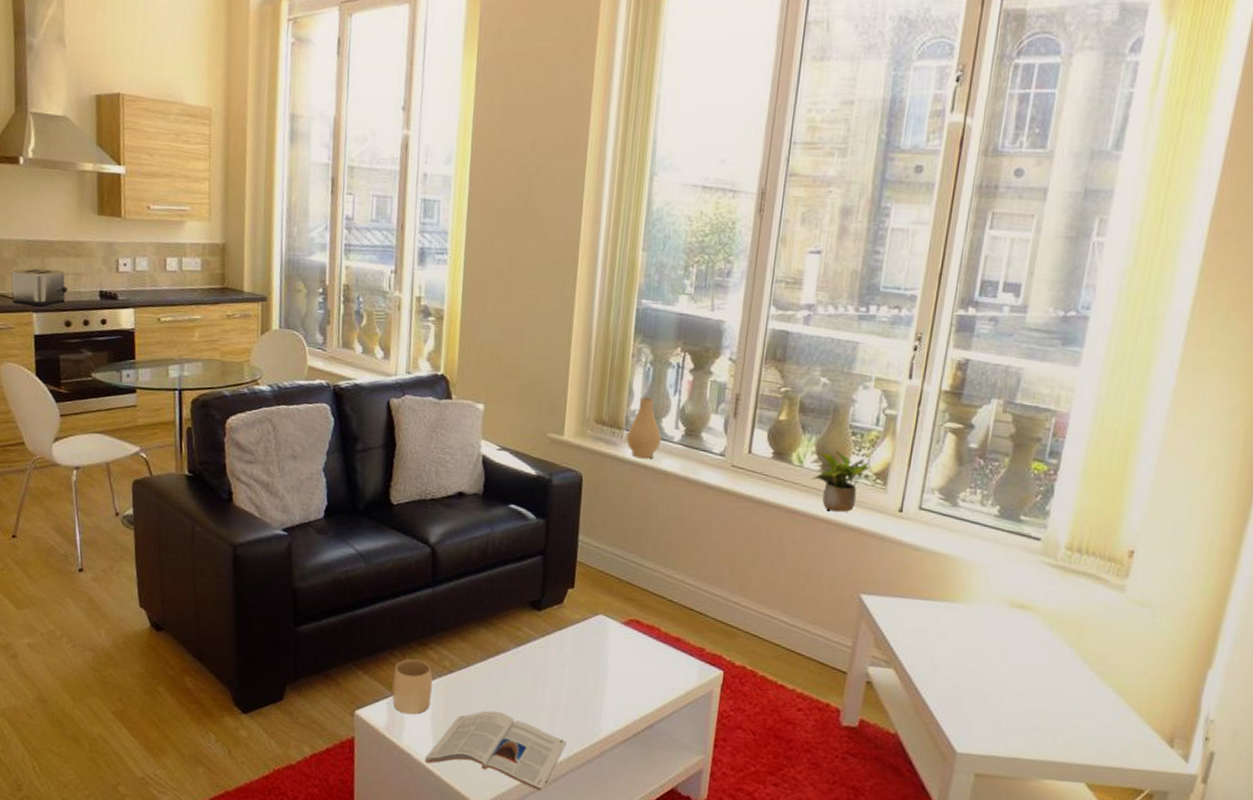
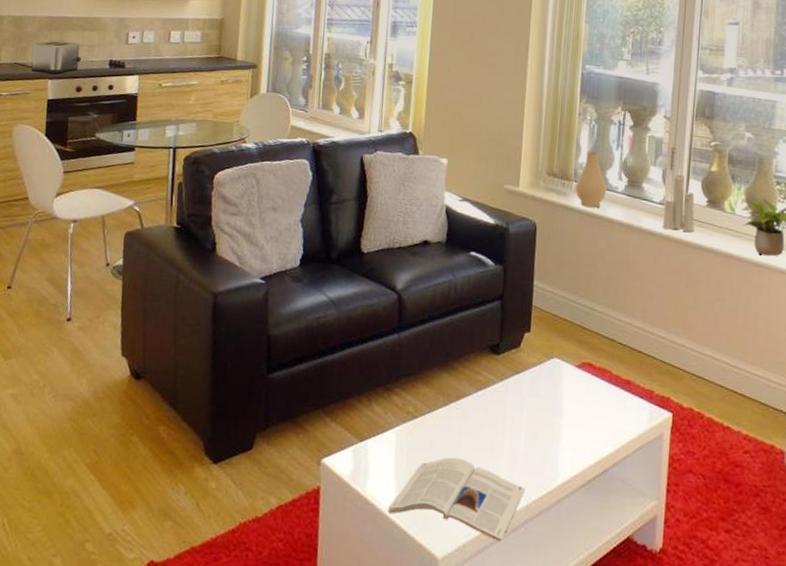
mug: present [391,659,433,715] -> none [357,405,397,463]
candle: none [721,416,760,486] -> present [662,168,695,233]

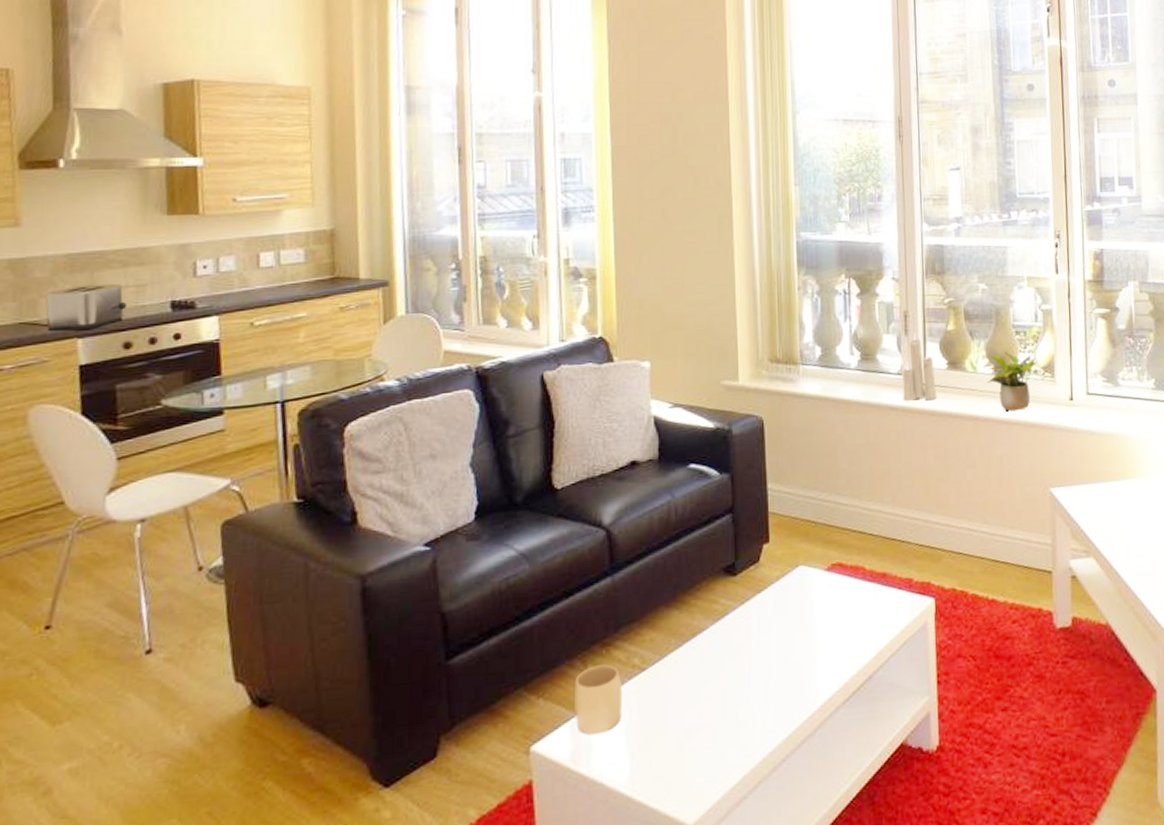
mug: none [357,405,397,463] -> present [573,664,623,735]
magazine: present [388,457,525,543] -> none [622,703,783,790]
vase: present [575,152,607,208] -> none [803,328,839,392]

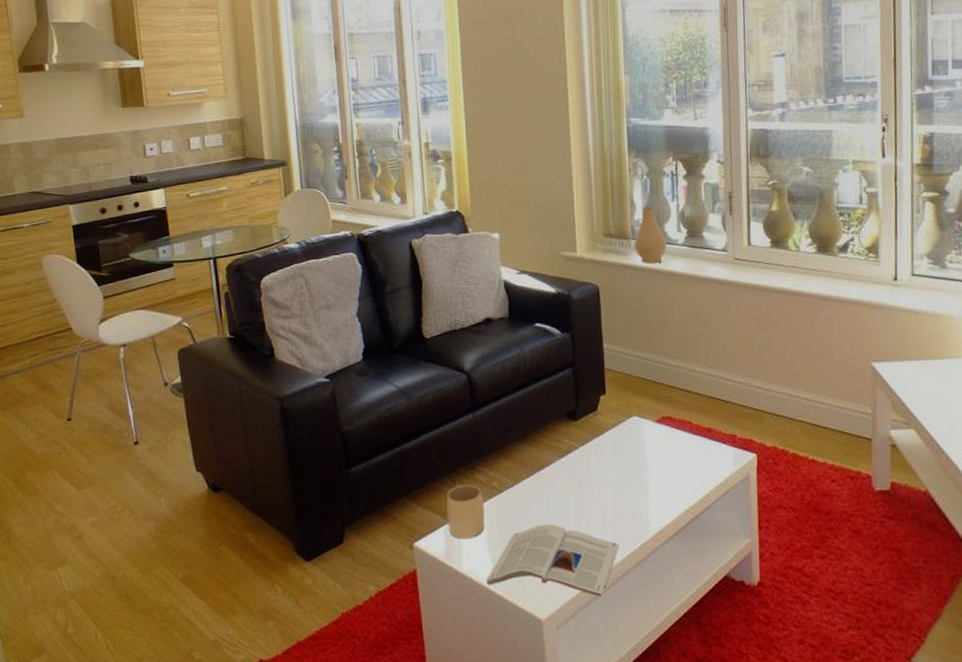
toaster: present [45,283,128,332] -> none [45,162,101,199]
magazine: none [622,703,783,790] -> present [486,524,619,597]
vase: none [803,328,839,392] -> present [634,207,667,264]
candle: present [902,332,937,402] -> none [727,211,760,277]
potted plant: present [986,351,1038,412] -> none [809,231,862,289]

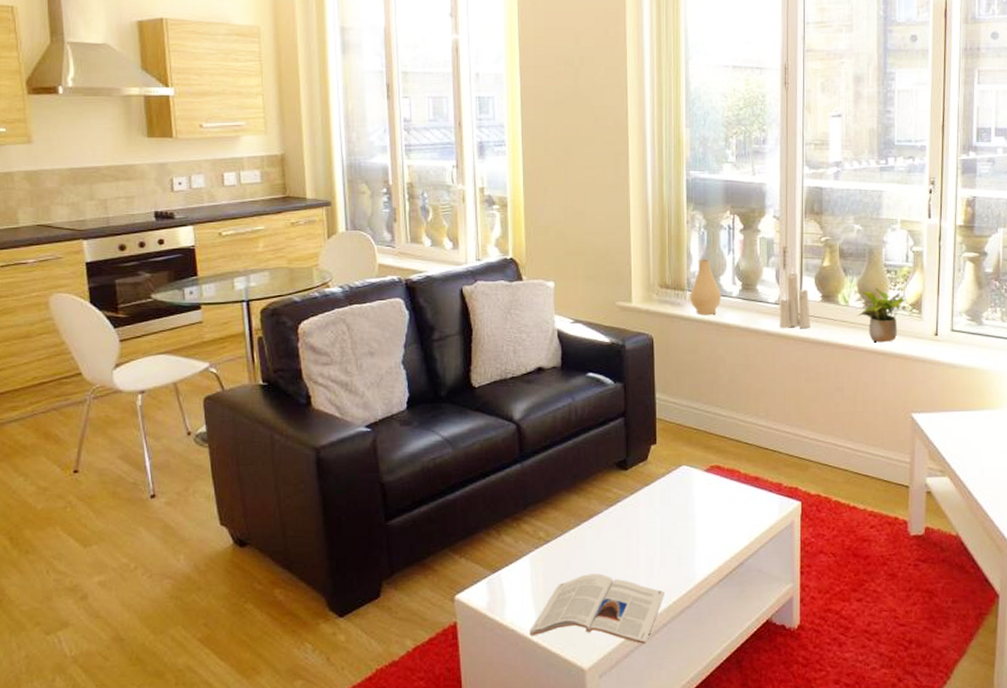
mug: present [445,484,485,539] -> none [489,535,531,591]
candle: none [727,211,760,277] -> present [779,266,811,329]
potted plant: none [809,231,862,289] -> present [857,287,906,343]

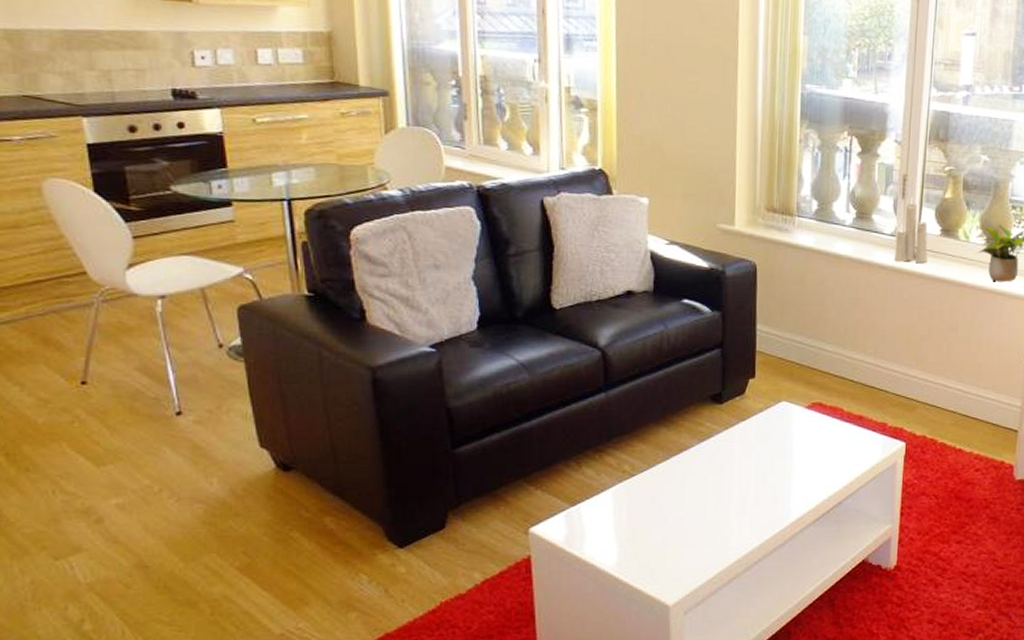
magazine: present [529,573,665,645] -> none [610,509,757,582]
vase: present [689,259,722,316] -> none [798,183,834,244]

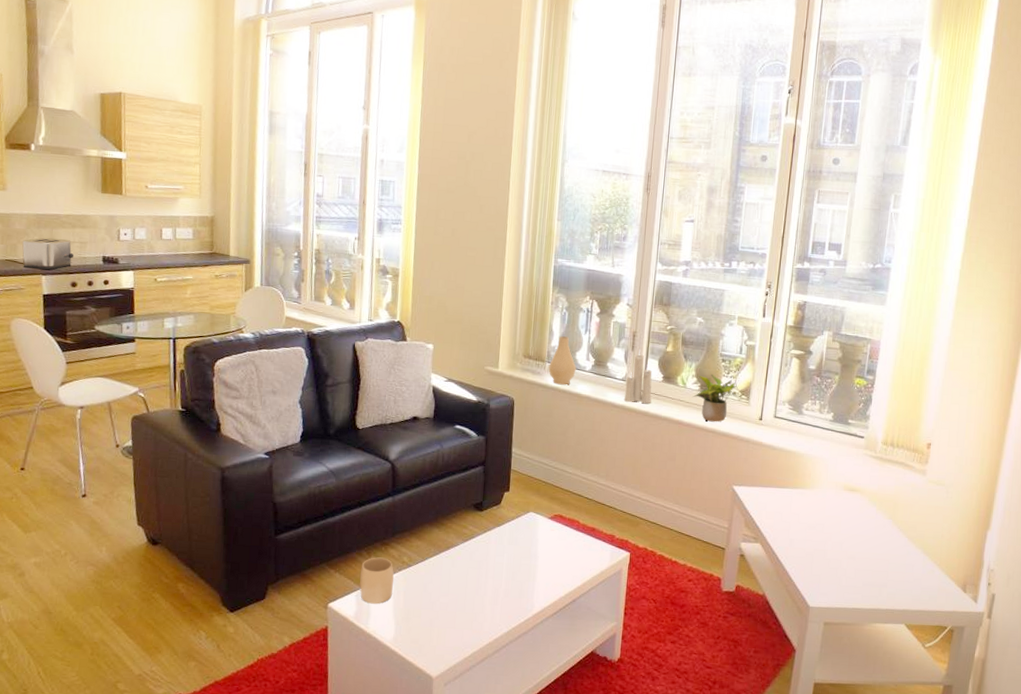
toaster: none [45,63,129,110] -> present [21,237,75,271]
mug: none [568,467,614,525] -> present [359,557,394,604]
vase: none [798,183,834,244] -> present [548,336,576,385]

